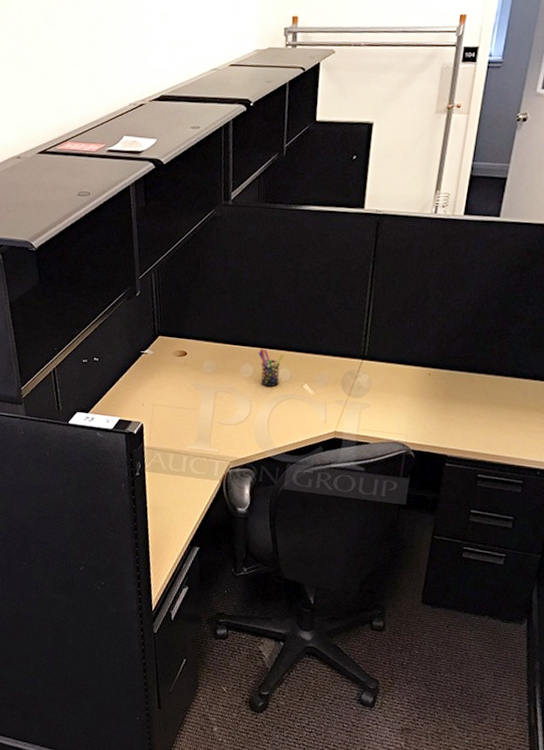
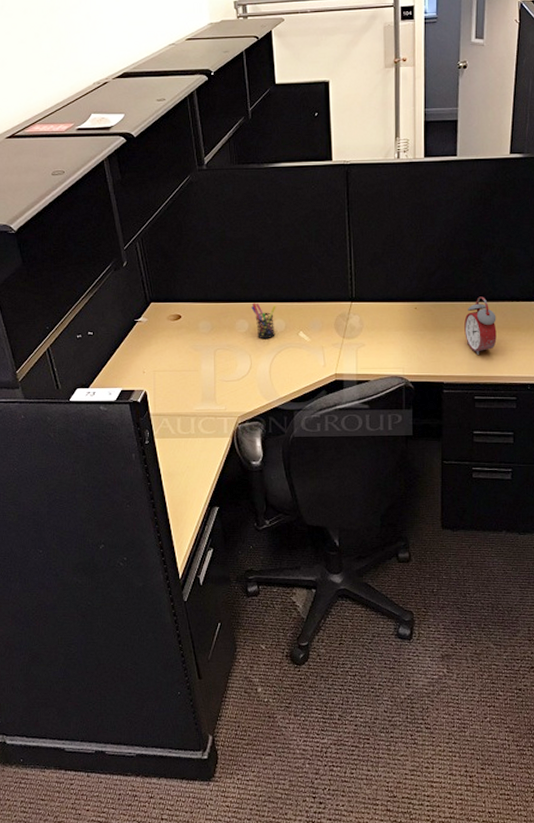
alarm clock: none [478,370,515,433] -> present [464,296,497,356]

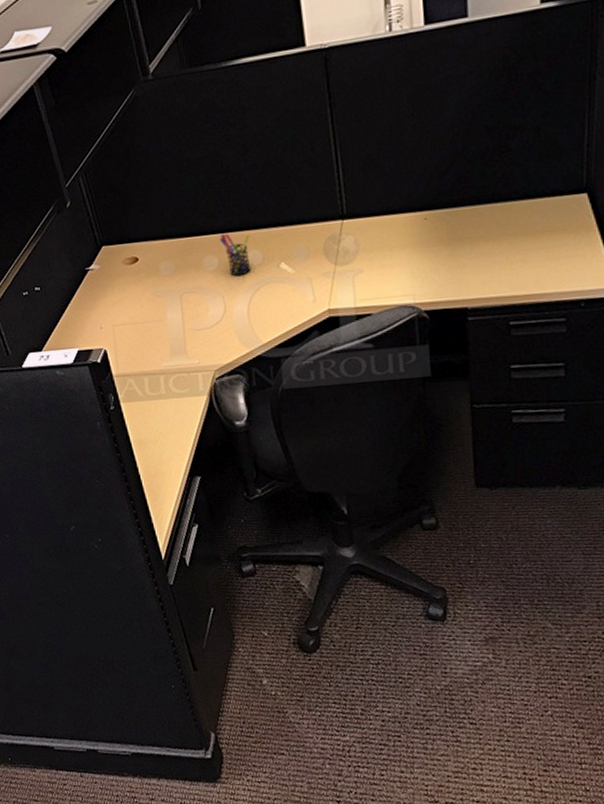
alarm clock: present [464,296,497,356] -> none [490,194,536,270]

